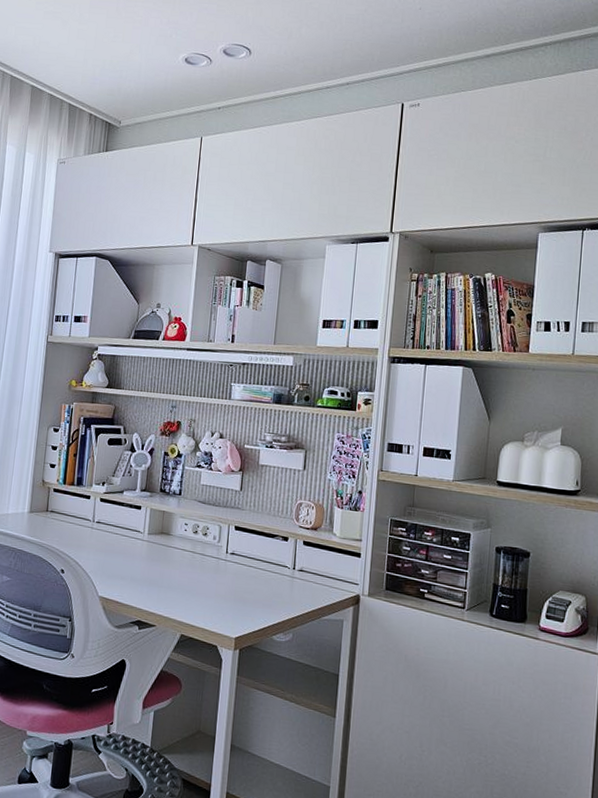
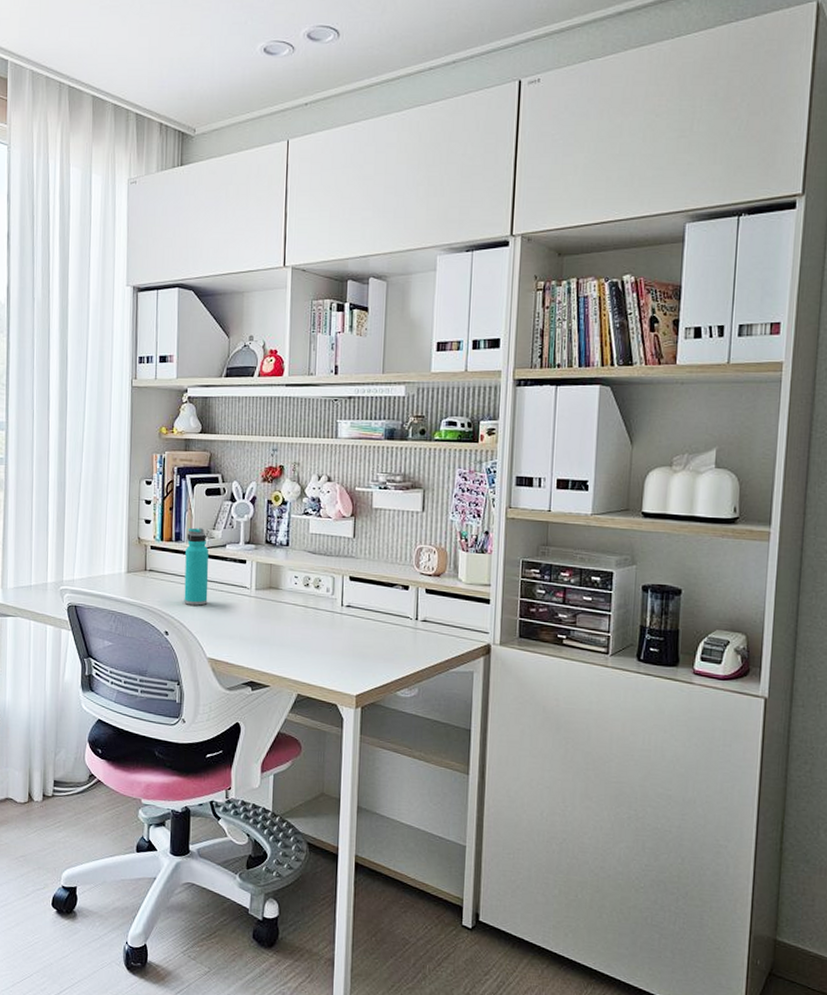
water bottle: none [81,473,107,547] -> present [184,527,209,606]

